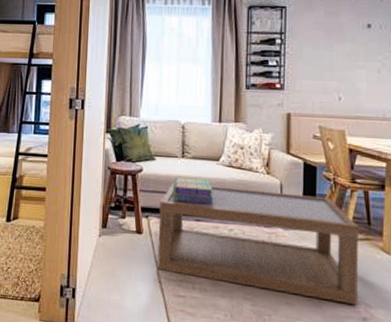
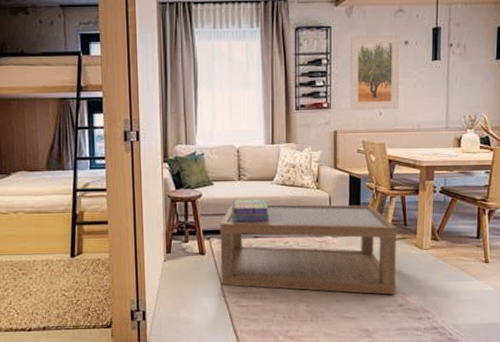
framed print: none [306,16,362,95] -> present [350,34,400,111]

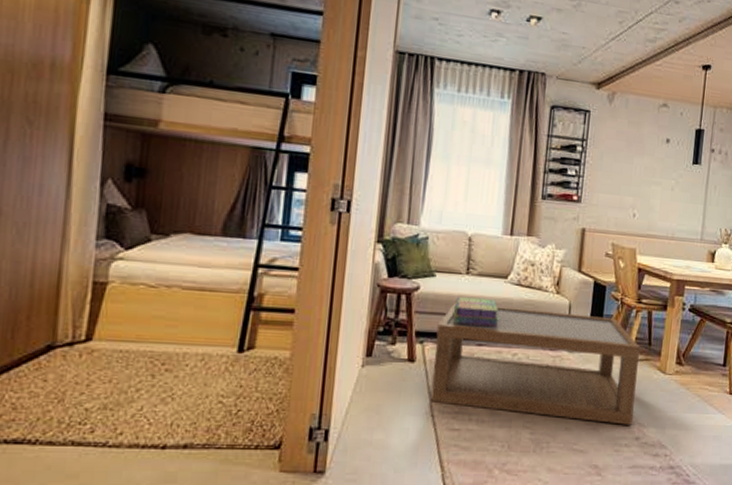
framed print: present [350,34,400,111] -> none [602,125,662,213]

